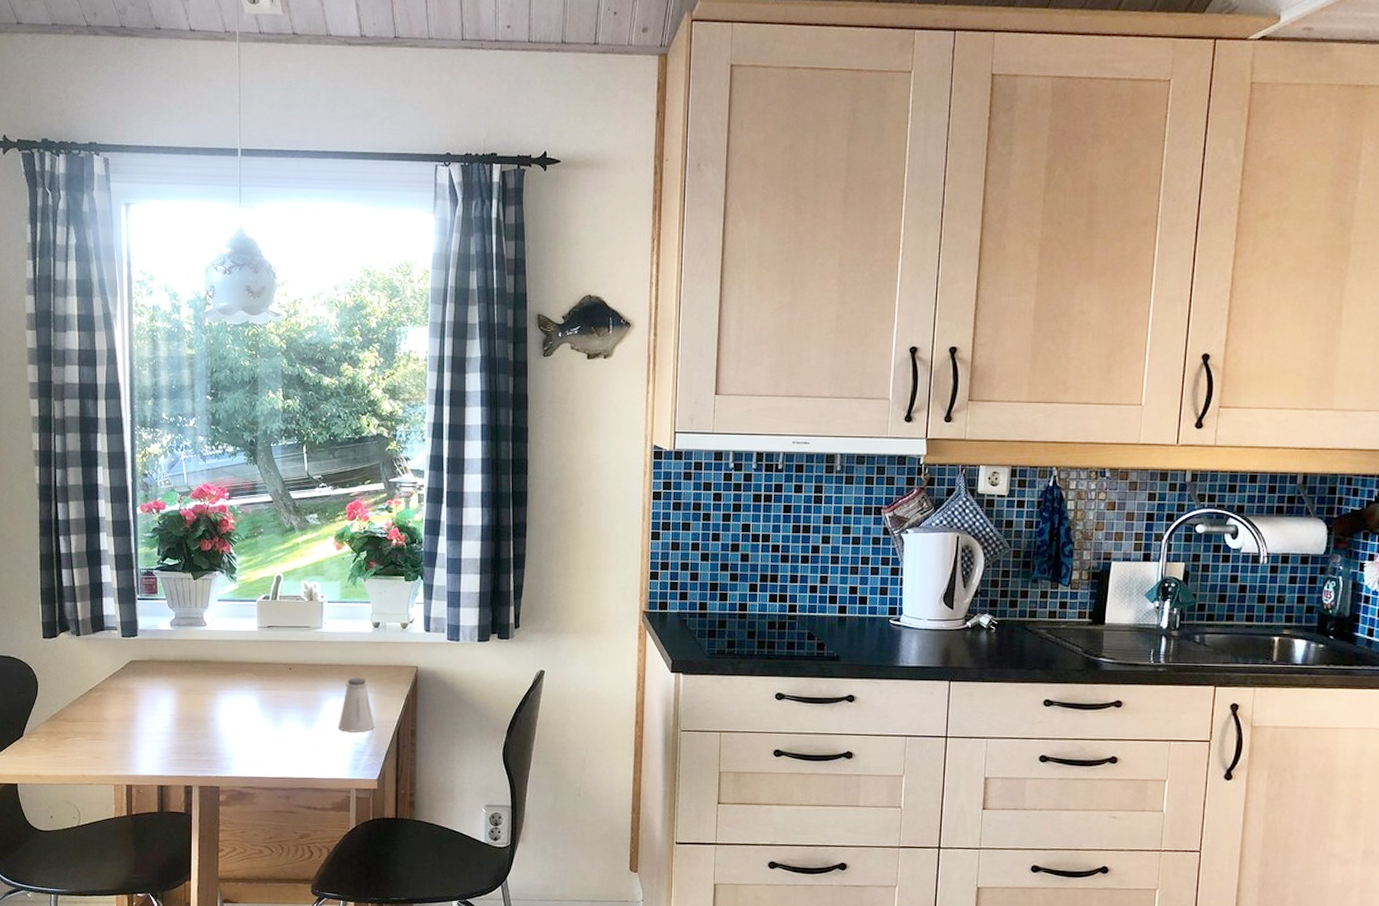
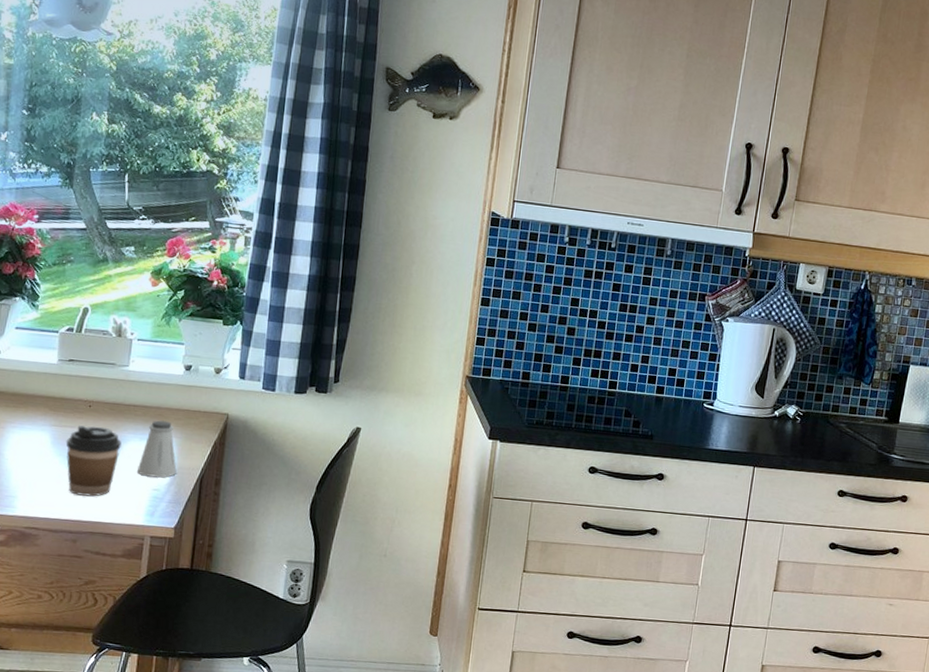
coffee cup: none [272,687,322,754] -> present [66,425,122,497]

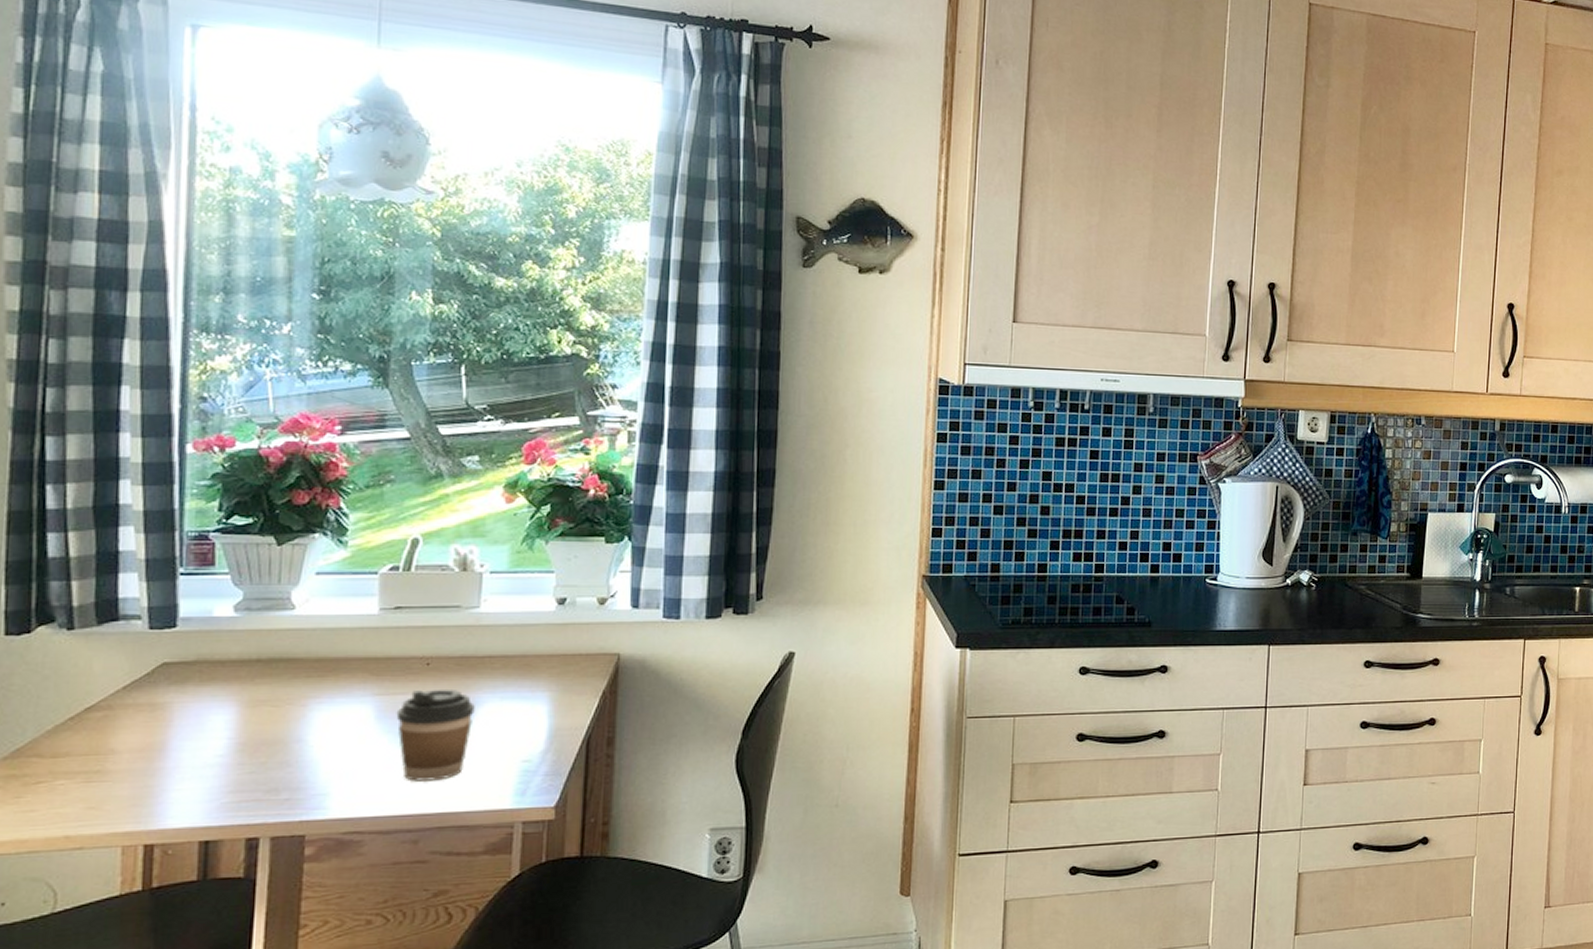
saltshaker: present [137,420,177,478] -> none [499,672,554,746]

